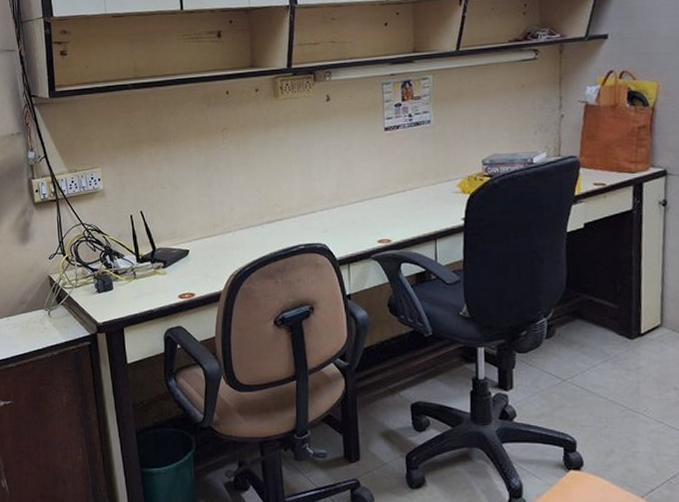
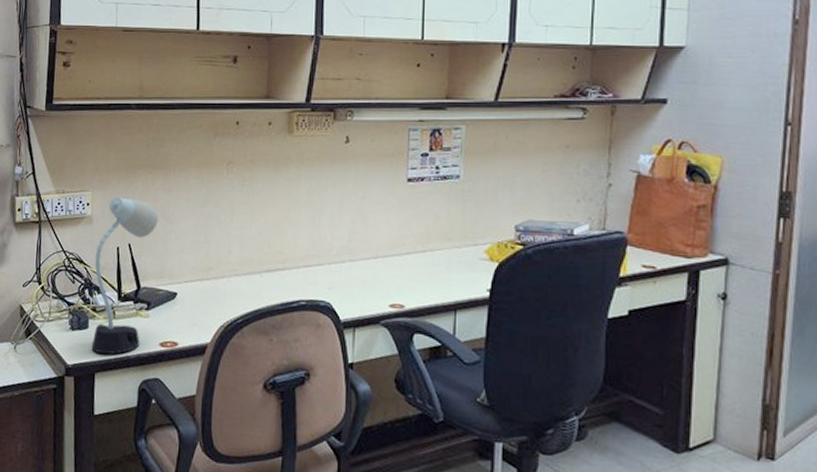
desk lamp: none [111,170,165,311] -> present [91,197,158,355]

